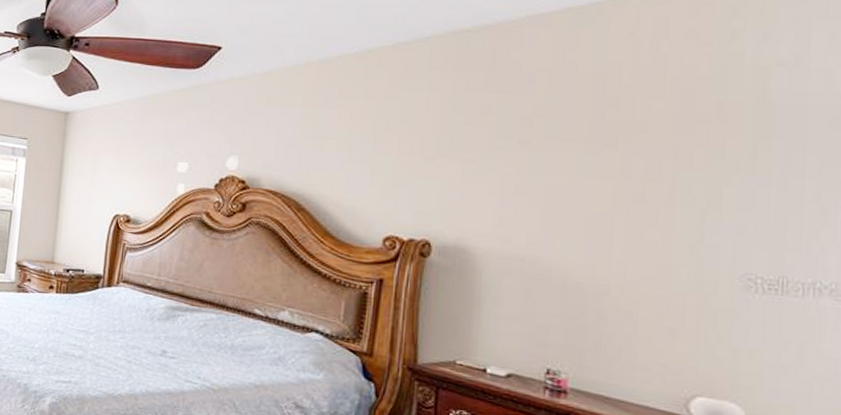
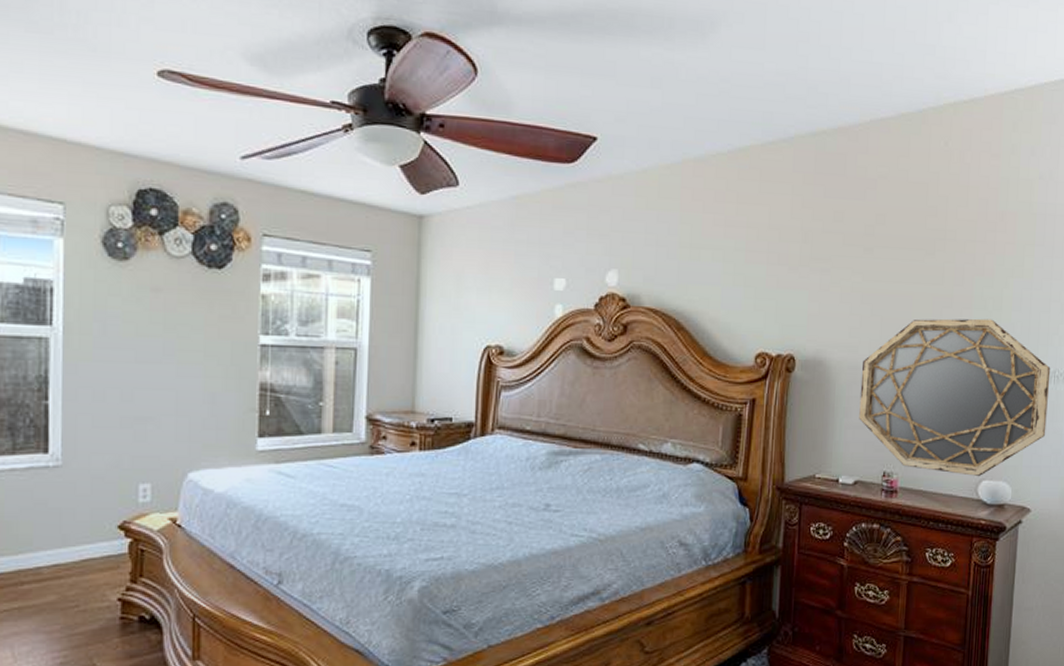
home mirror: none [513,213,807,391] -> present [859,318,1051,476]

